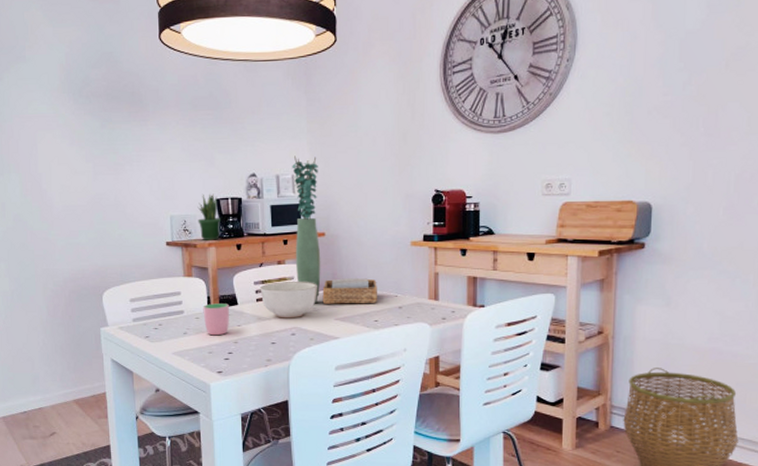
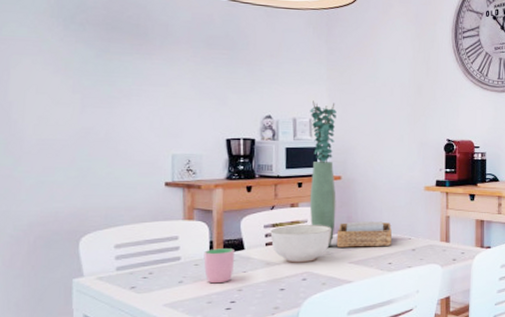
planter: present [197,193,222,240] -> none [204,133,231,181]

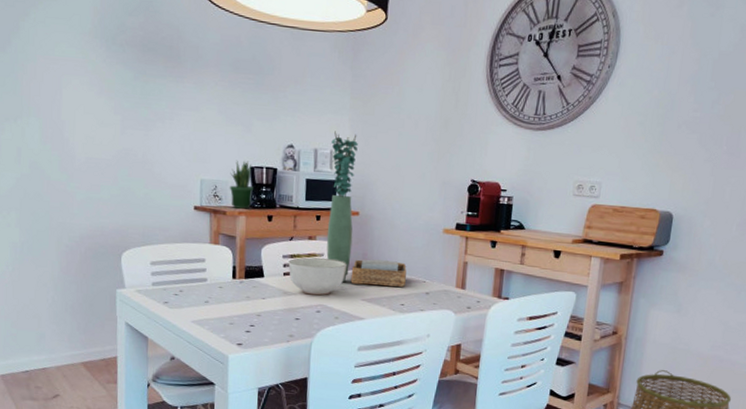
cup: present [203,248,234,284] -> none [227,273,255,307]
planter: none [204,133,231,181] -> present [229,160,254,209]

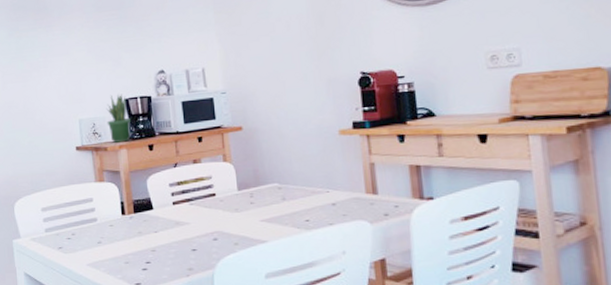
bowl: present [288,257,347,296] -> none [176,181,239,222]
vase: present [326,131,358,283] -> none [201,47,242,205]
napkin holder: present [350,259,407,288] -> none [244,173,307,204]

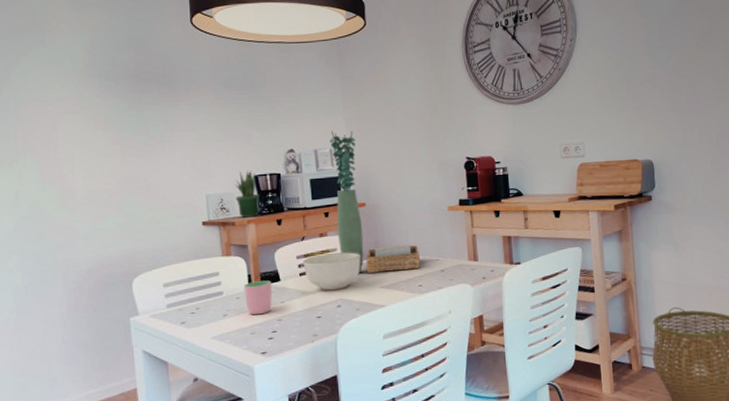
cup: none [116,208,146,244] -> present [243,280,272,315]
bowl: none [176,181,239,222] -> present [303,252,361,291]
vase: none [201,47,242,205] -> present [329,130,364,274]
napkin holder: none [244,173,307,204] -> present [366,244,420,273]

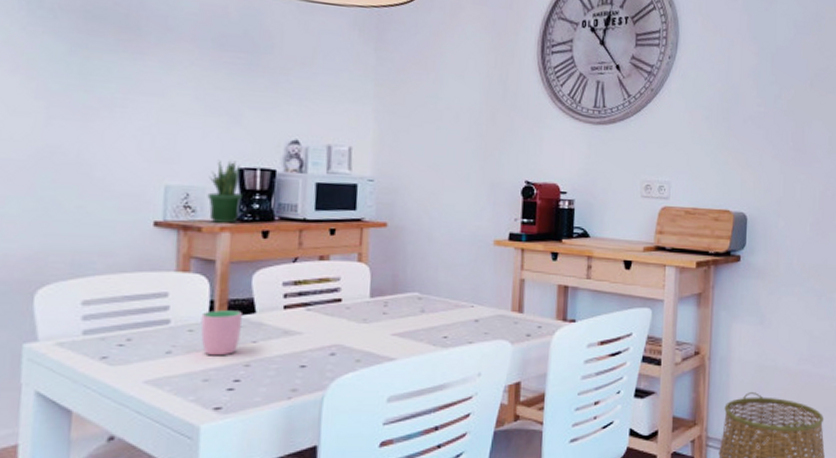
bowl: present [303,252,361,291] -> none [290,283,371,333]
vase: present [329,130,364,274] -> none [343,123,385,314]
napkin holder: present [366,244,420,273] -> none [376,281,450,316]

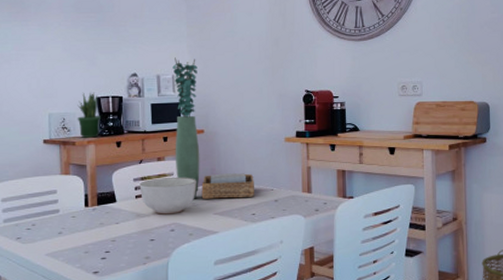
cup: present [200,310,242,356] -> none [80,201,107,235]
bowl: none [290,283,371,333] -> present [139,178,197,215]
vase: none [343,123,385,314] -> present [172,57,200,199]
napkin holder: none [376,281,450,316] -> present [201,173,254,199]

